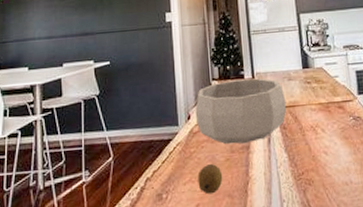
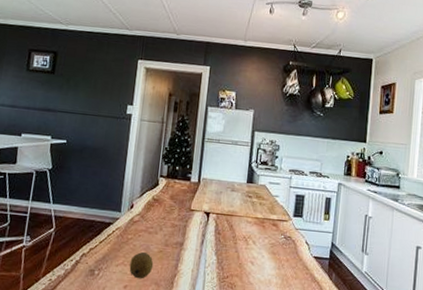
decorative bowl: present [195,78,287,144] -> none [138,180,226,240]

